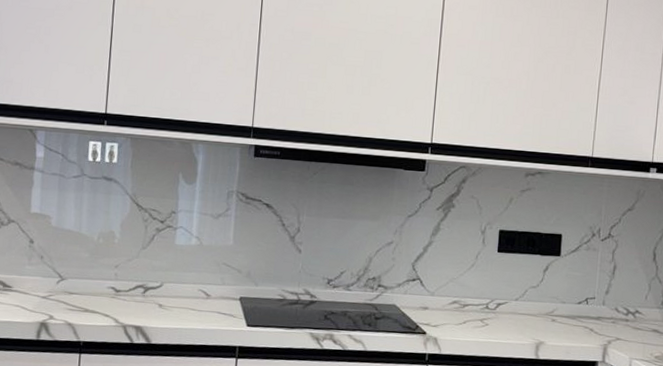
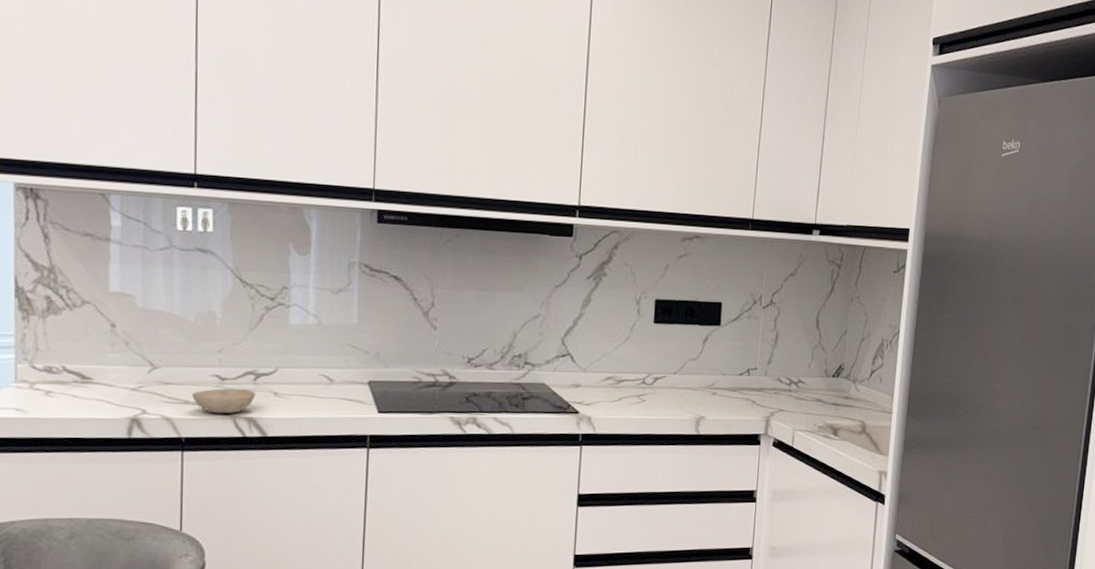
bowl: none [91,299,144,322] -> present [192,388,256,414]

